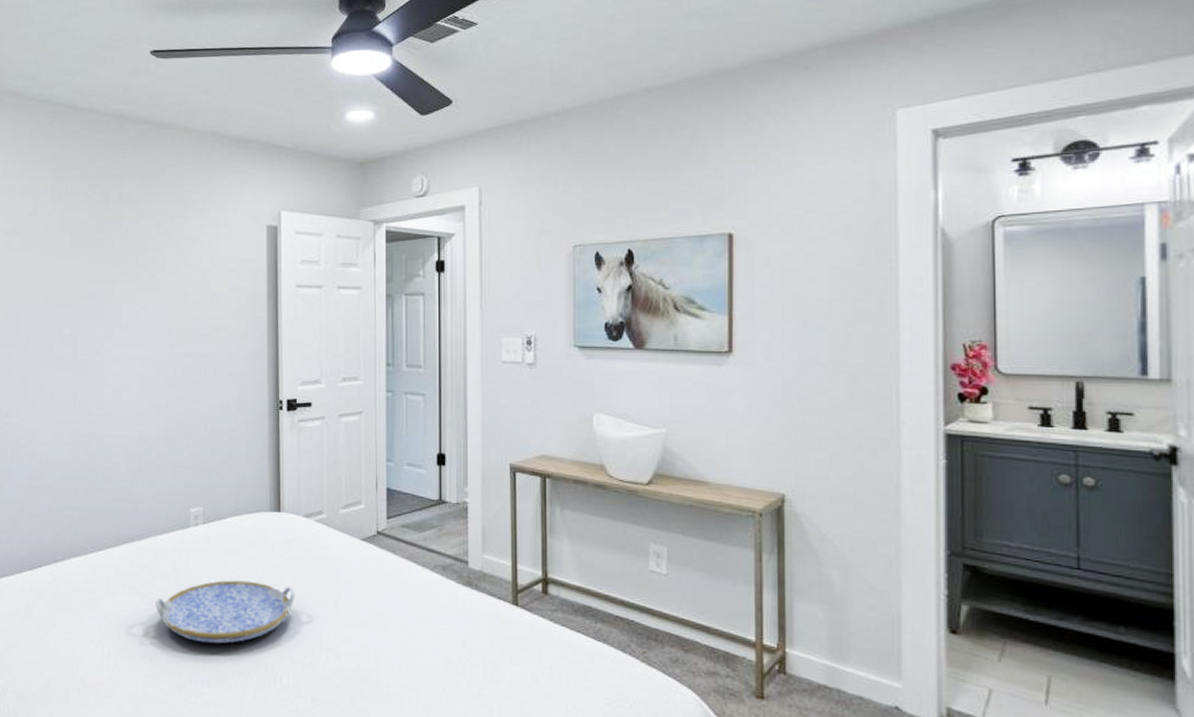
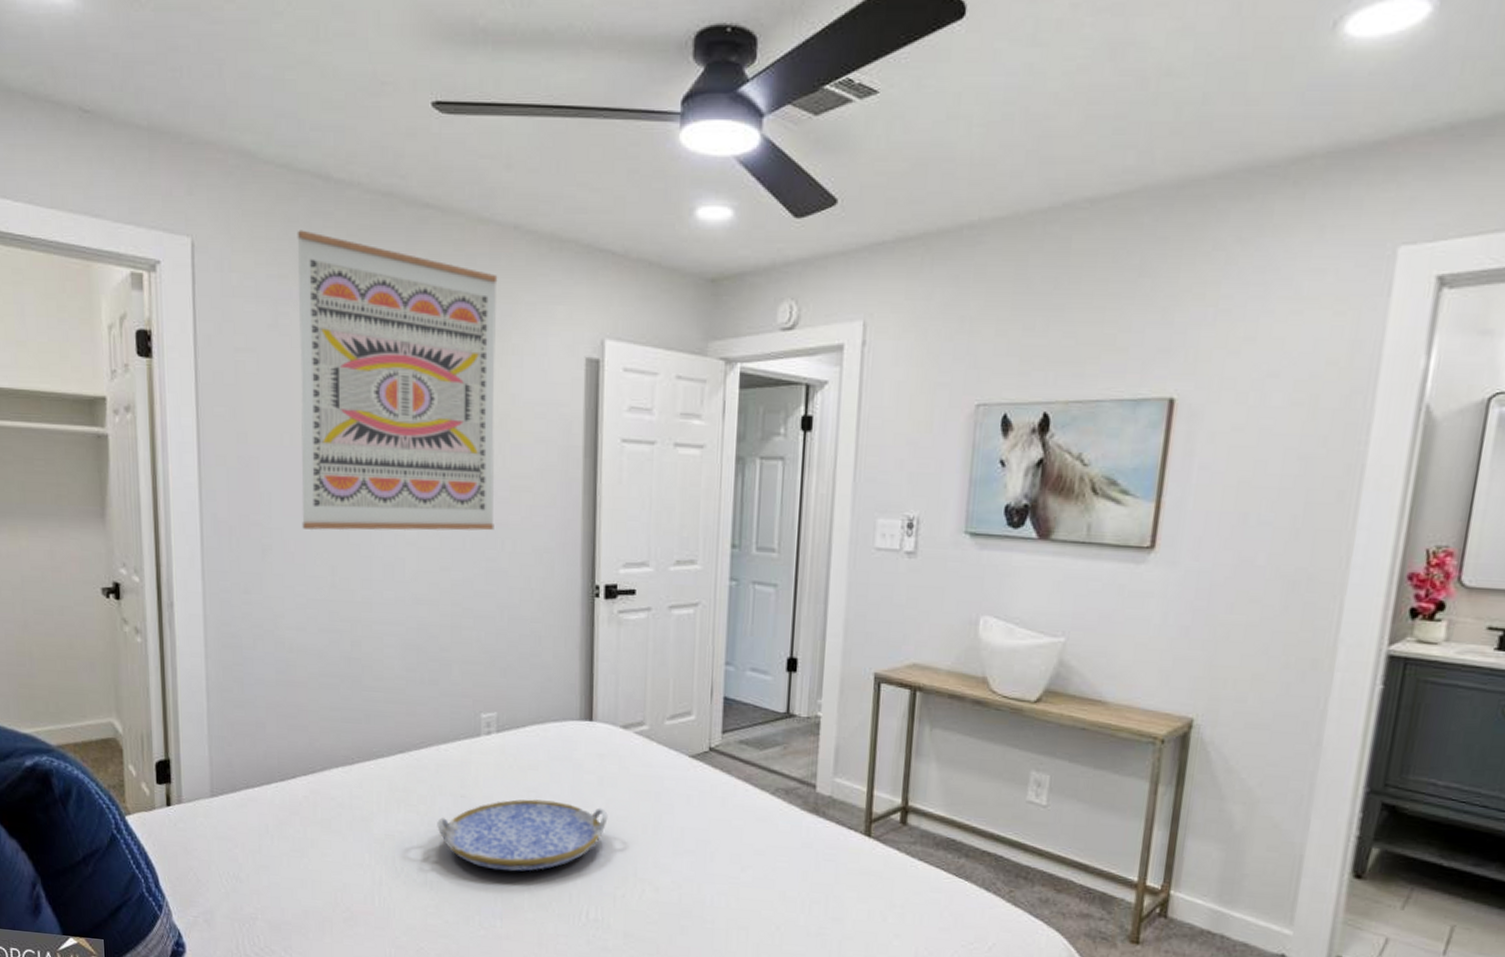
wall art: none [51,144,199,365] -> present [297,230,498,531]

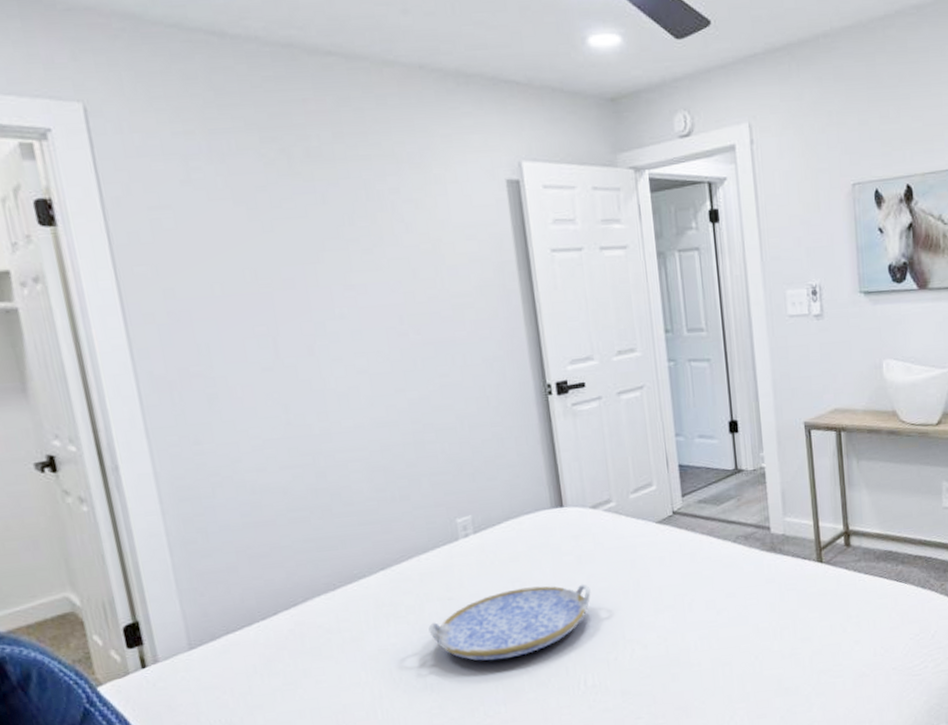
wall art: present [297,230,498,531] -> none [197,86,443,373]

